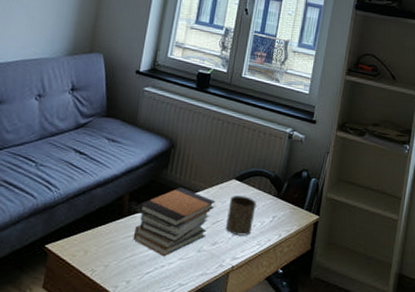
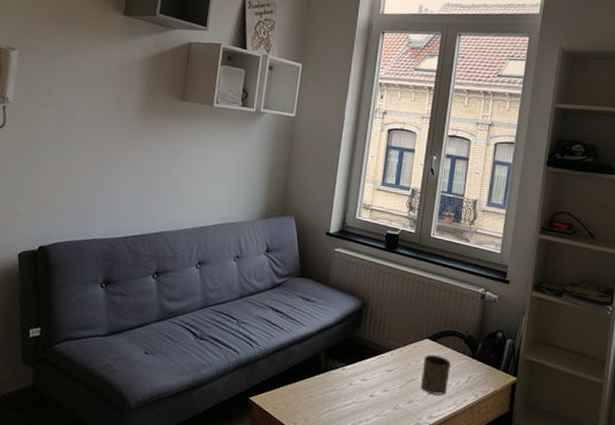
book stack: present [133,187,216,257] -> none [330,346,409,413]

